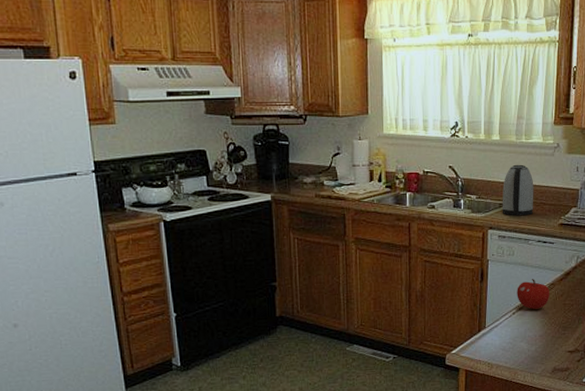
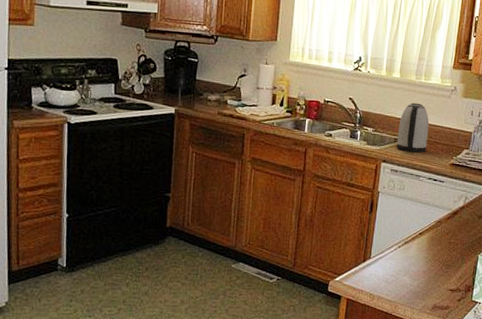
fruit: present [517,279,549,309] -> none [404,215,436,245]

